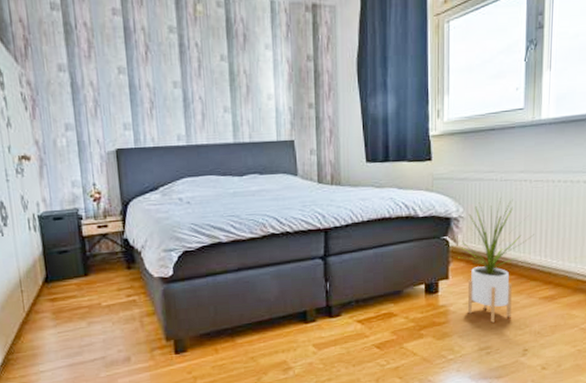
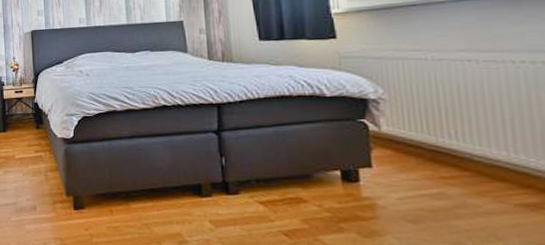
house plant: present [454,198,534,323] -> none [375,80,493,227]

